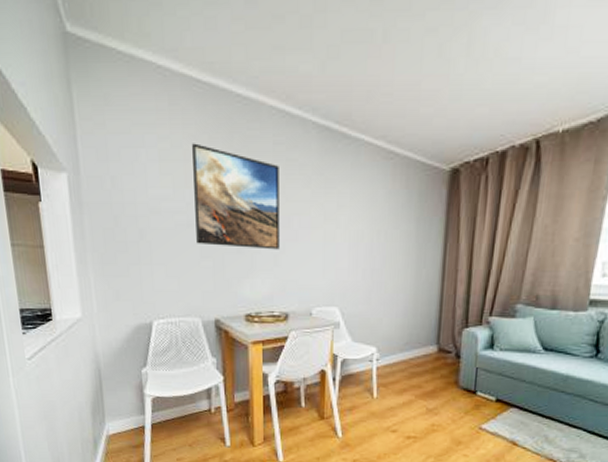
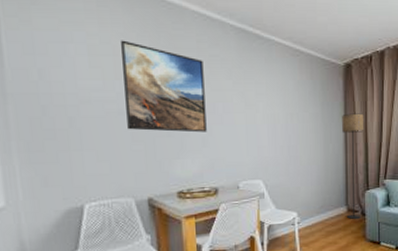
floor lamp: none [436,232,471,361] -> present [342,113,364,219]

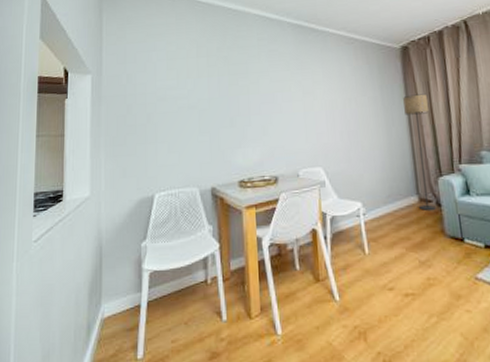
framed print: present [121,40,207,133] -> none [194,44,267,123]

